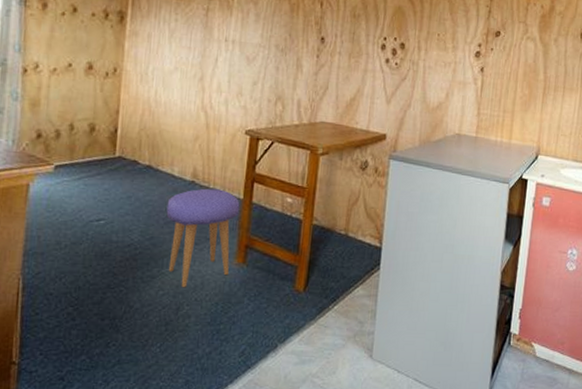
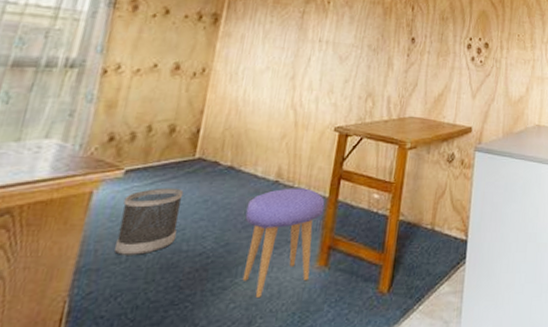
wastebasket: none [55,183,109,243] -> present [115,187,184,255]

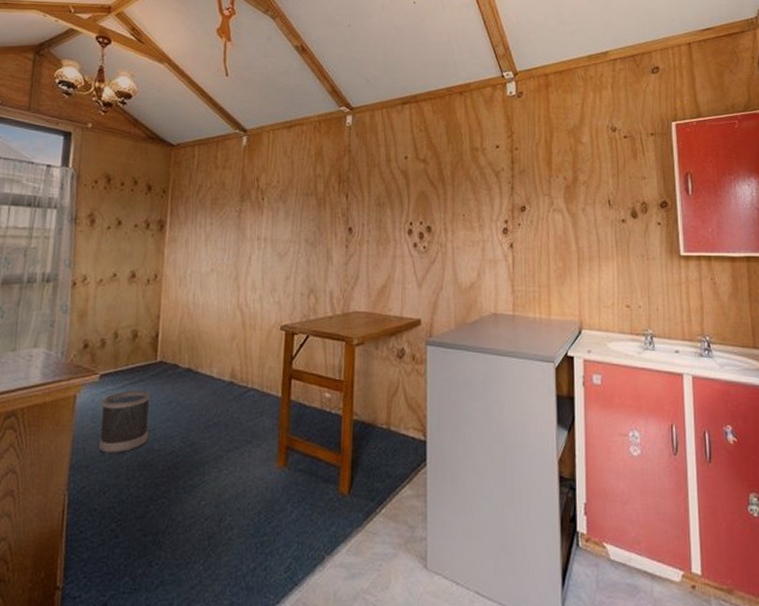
stool: present [242,188,325,297] -> none [206,388,279,495]

